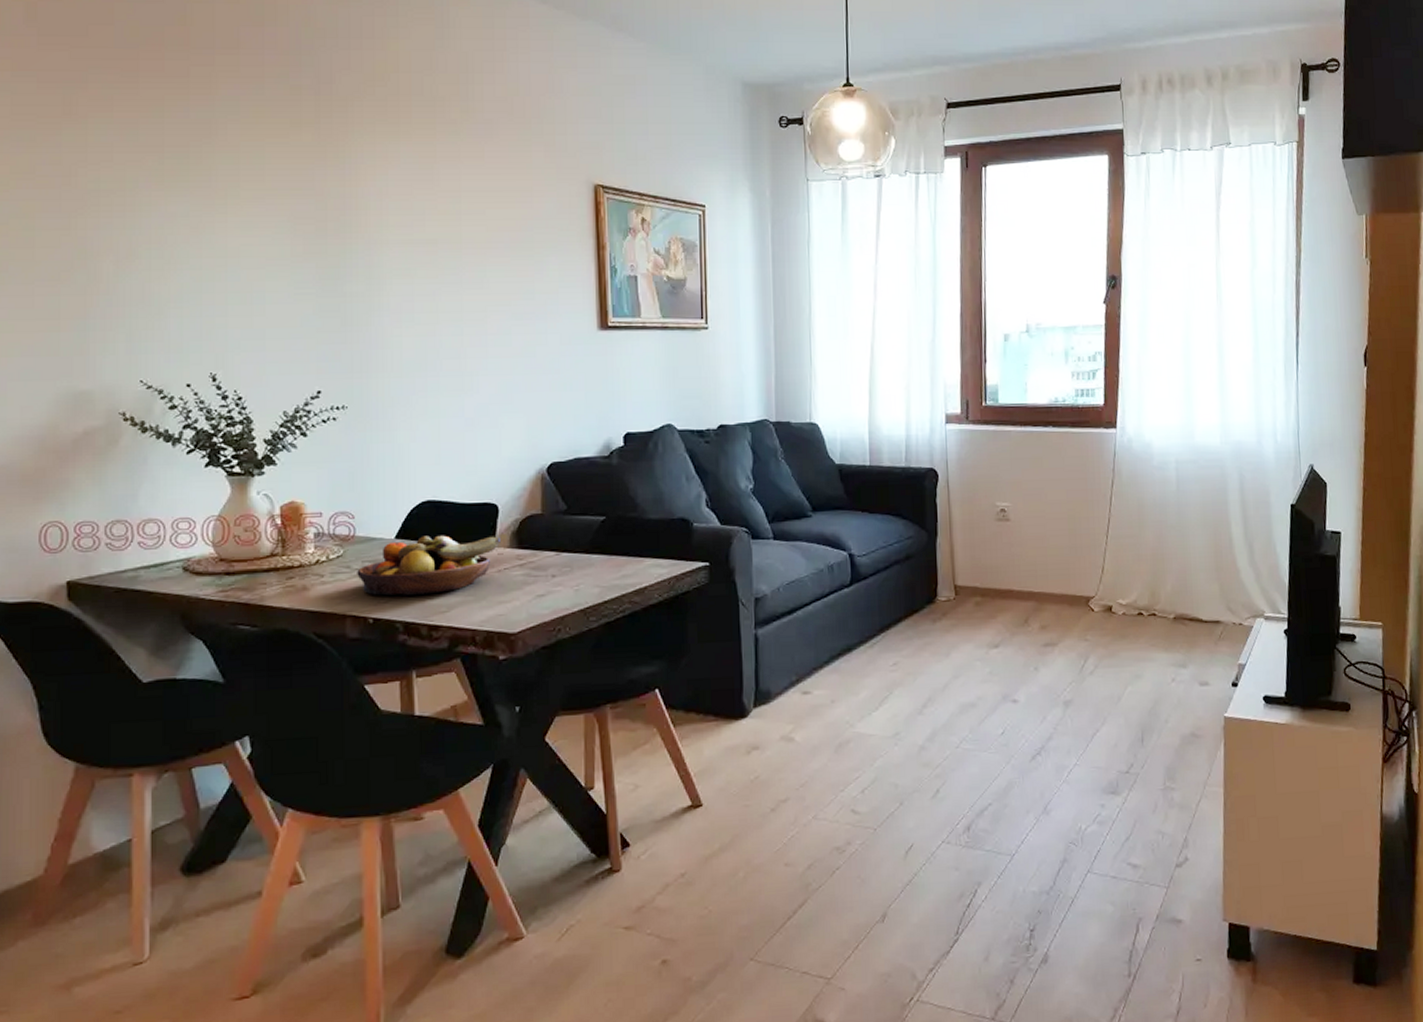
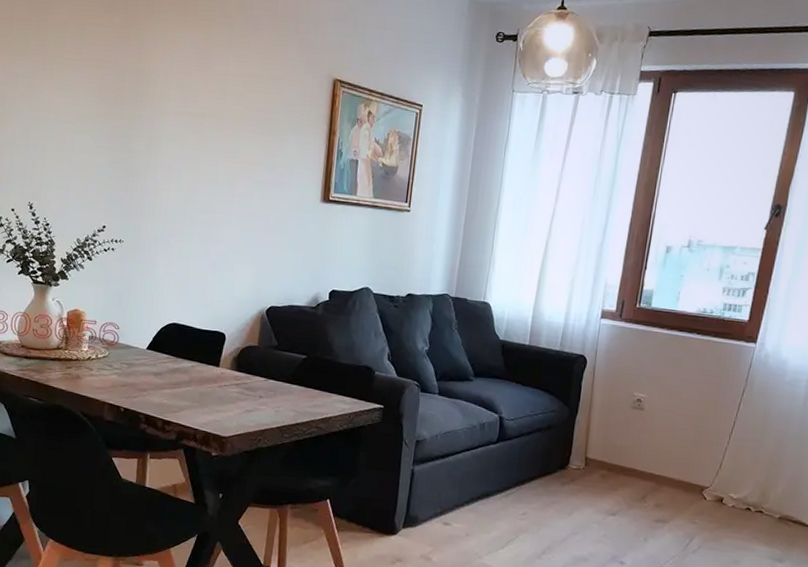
fruit bowl: present [357,535,500,596] -> none [116,350,224,397]

